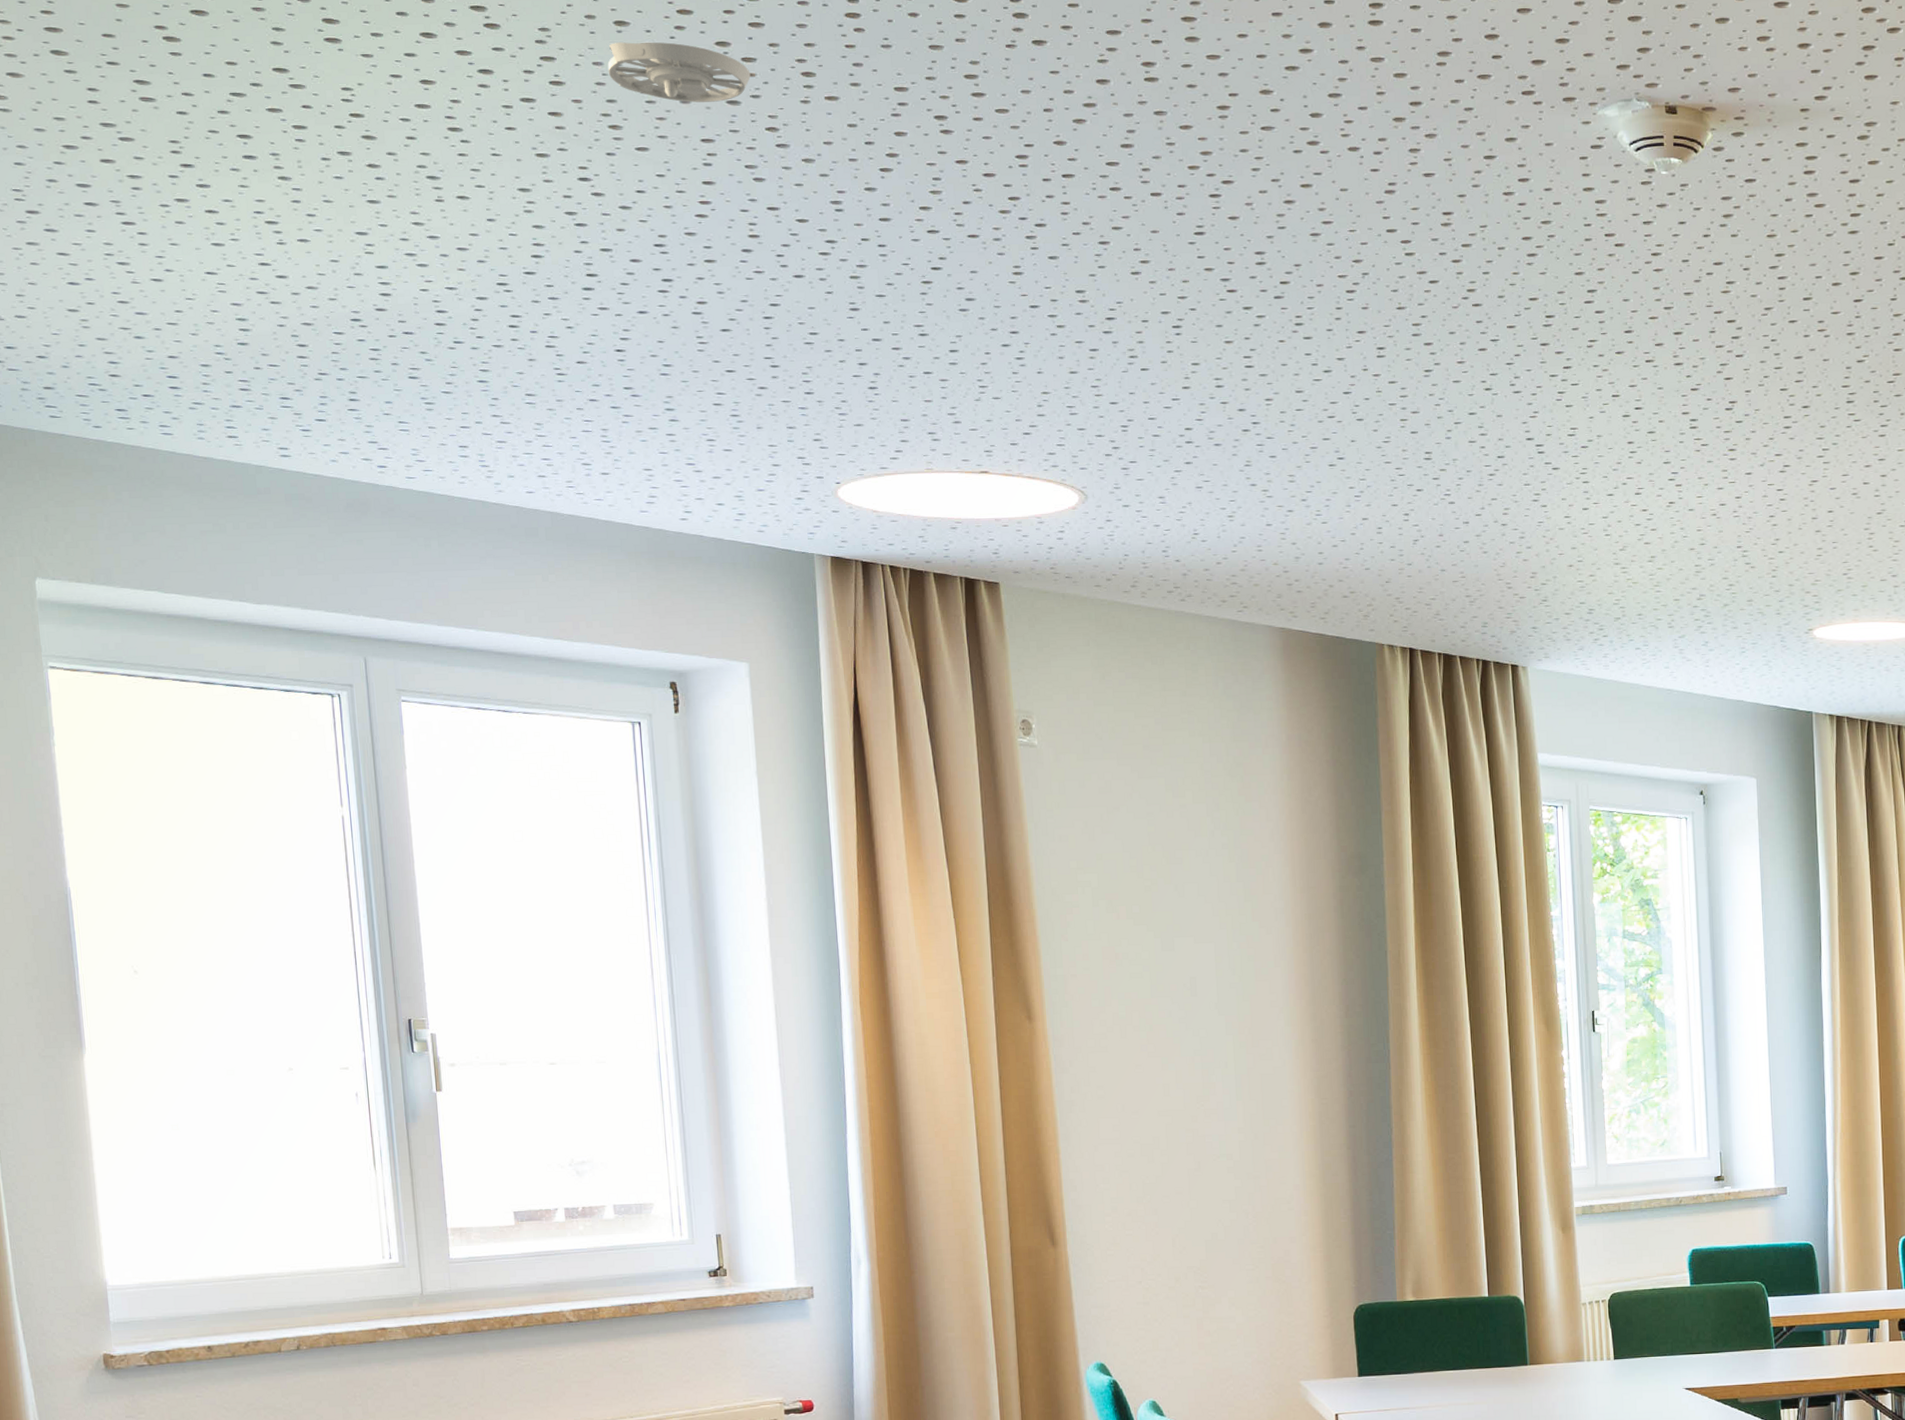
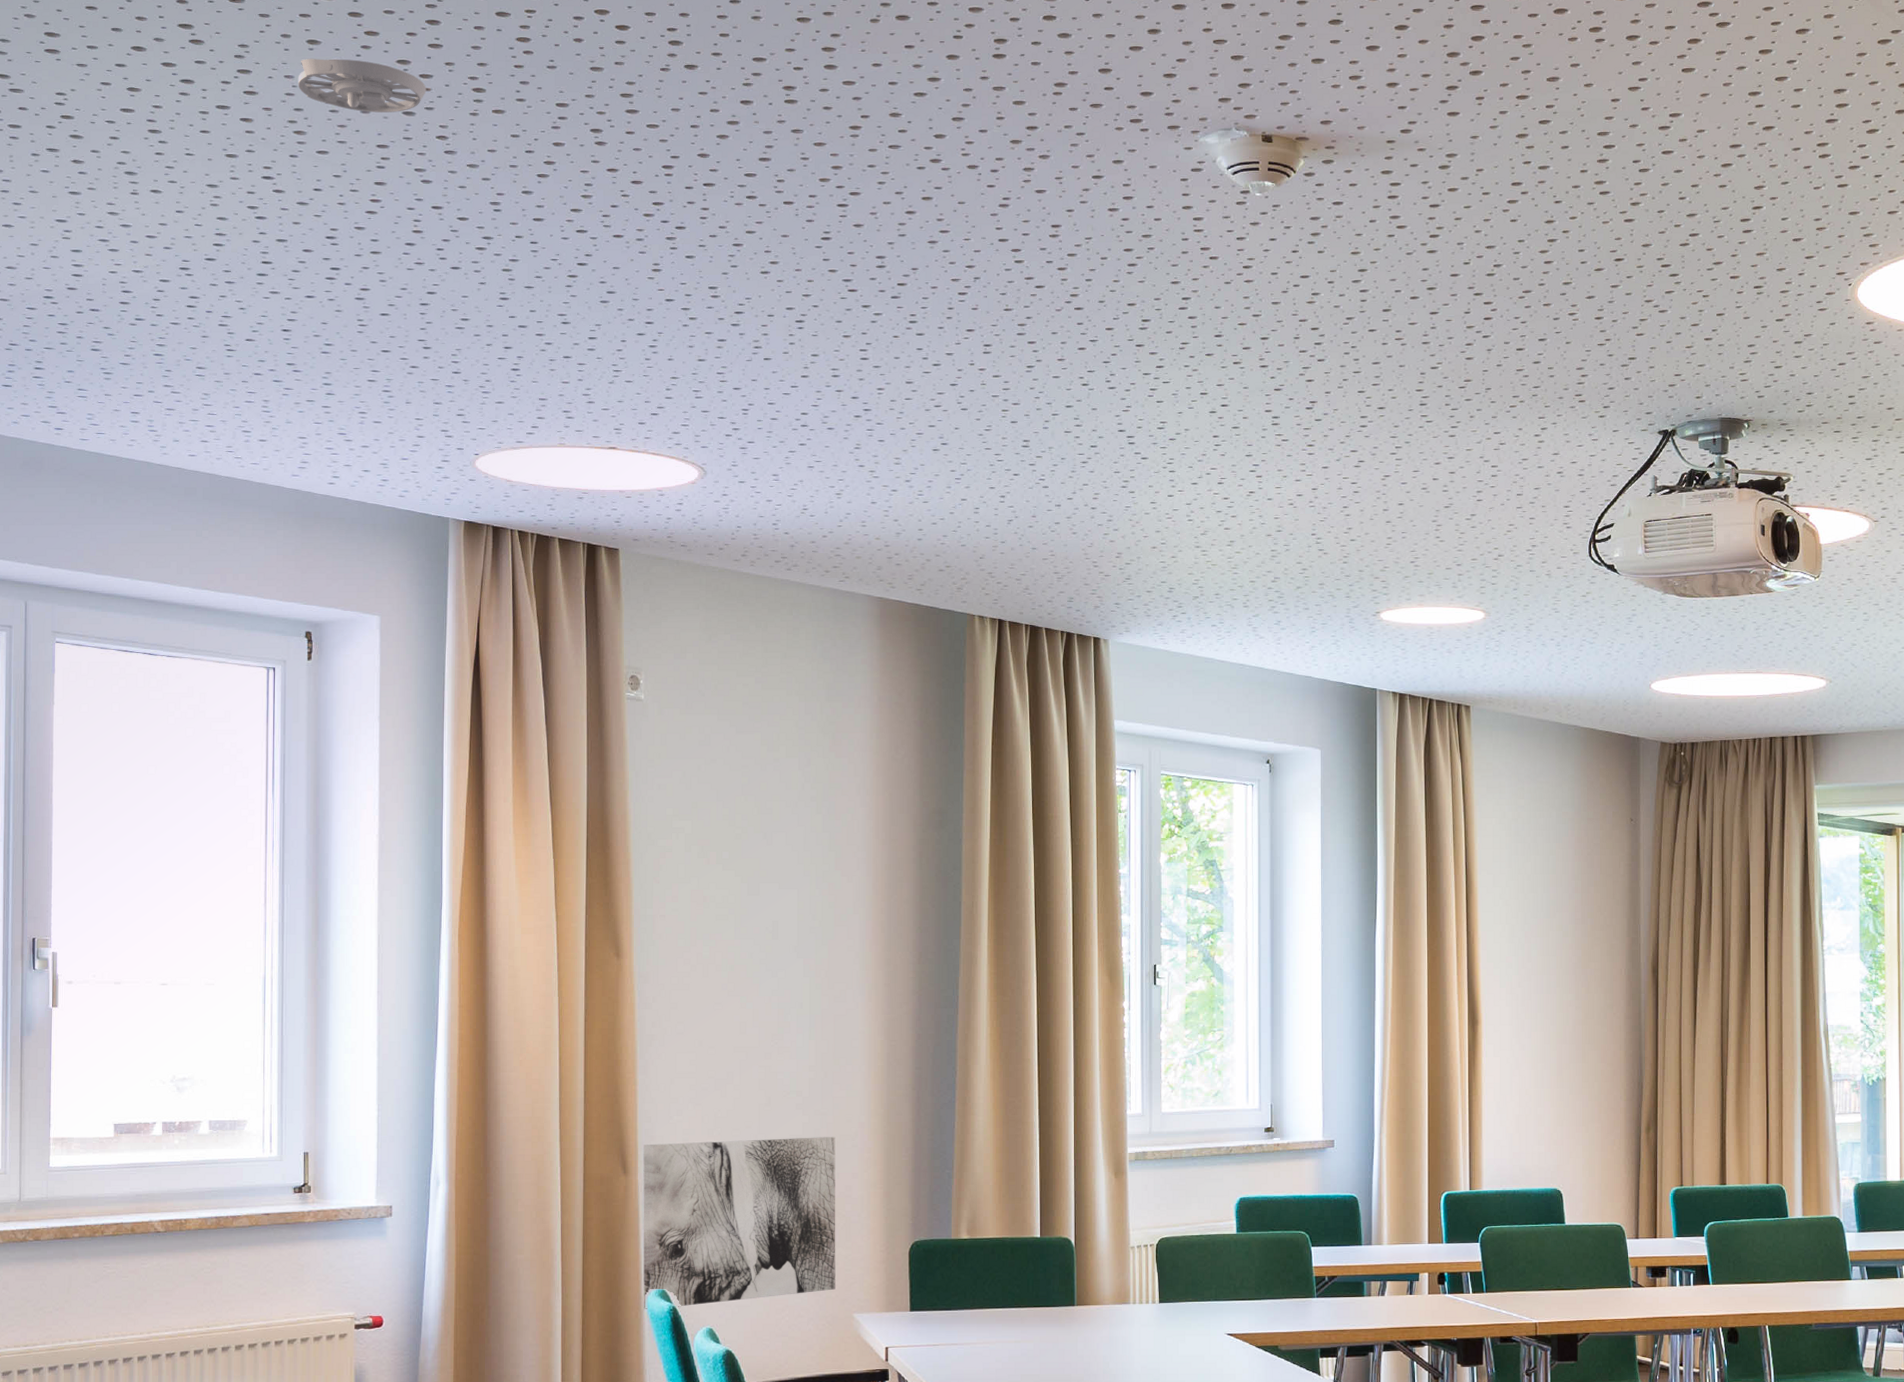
wall art: none [1071,1200,1280,1384] -> present [643,1137,836,1309]

